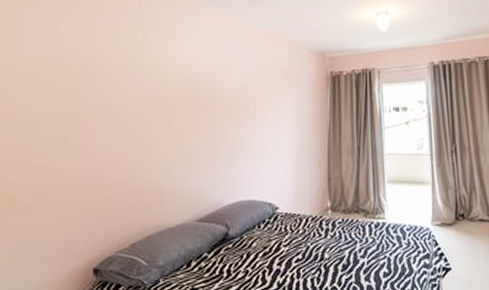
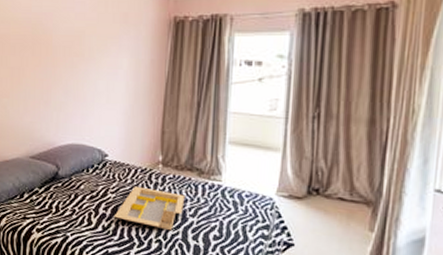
serving tray: none [288,235,355,276] -> present [113,186,185,231]

